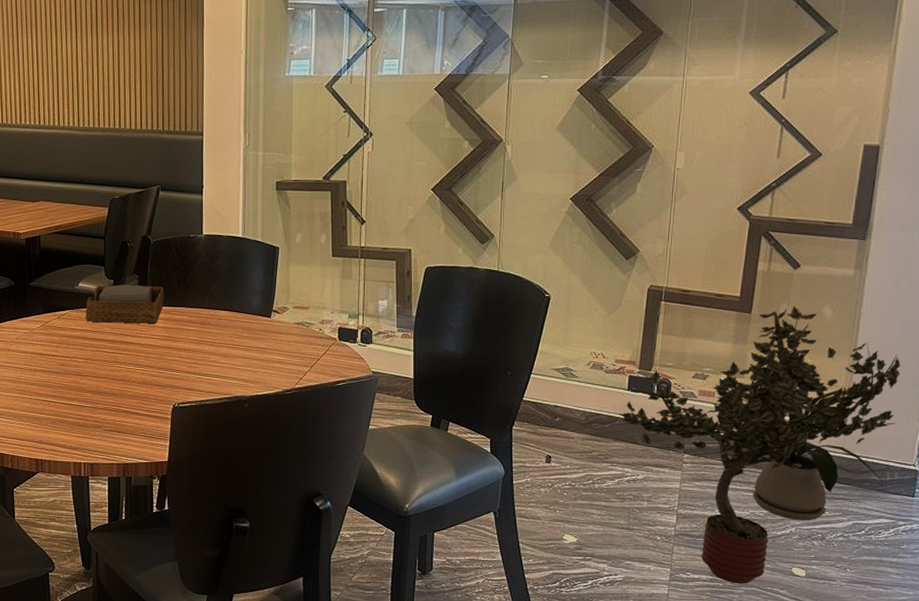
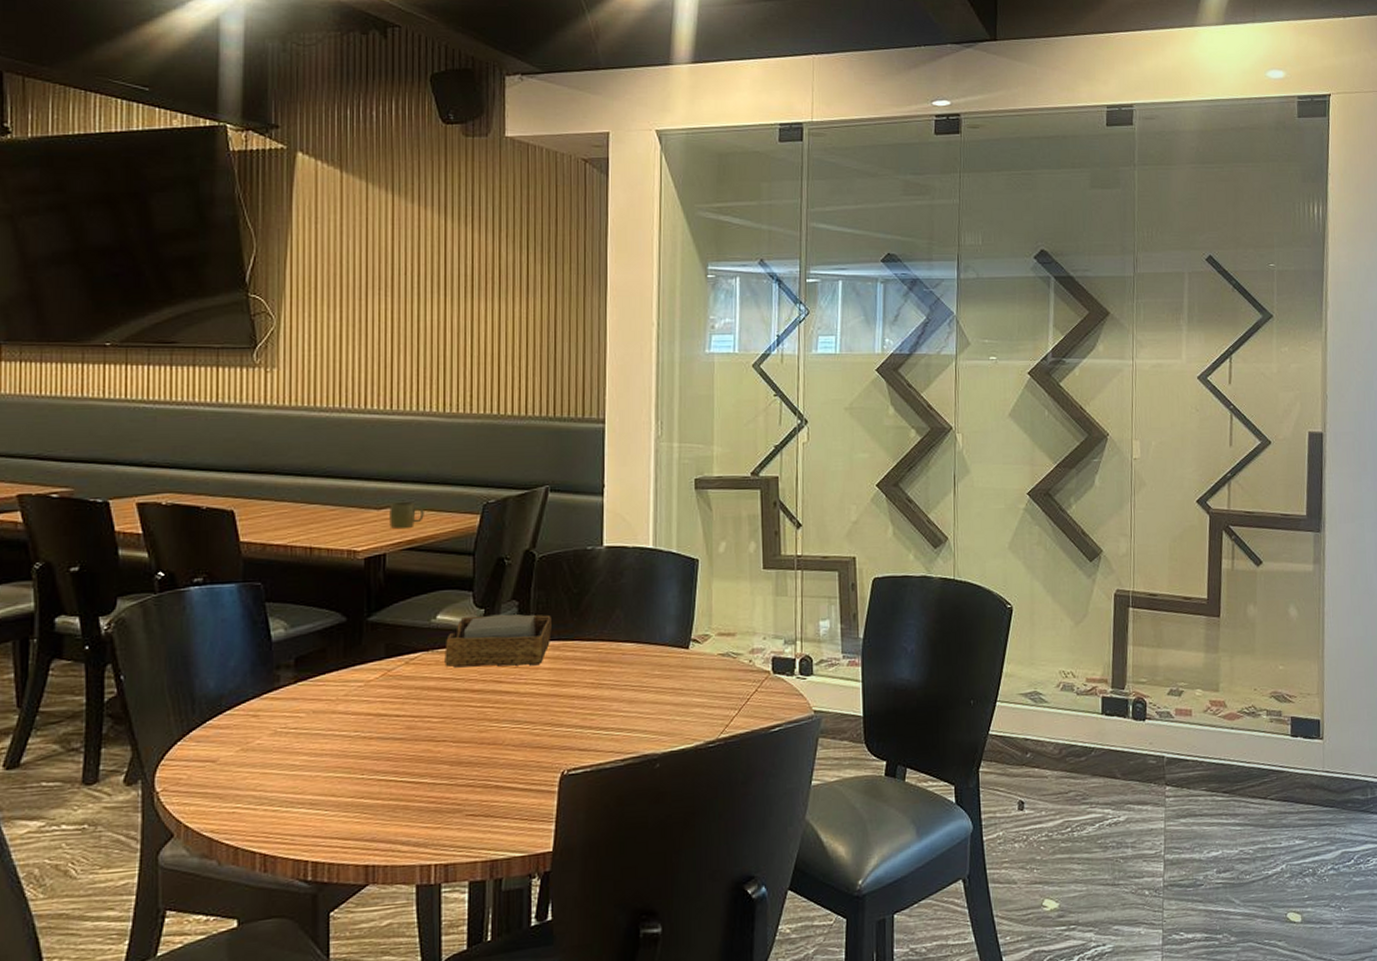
mug: none [41,196,67,218] -> present [389,501,424,530]
potted tree: present [618,305,901,584] -> none [1094,606,1369,940]
house plant: present [743,390,883,521] -> none [1222,699,1365,855]

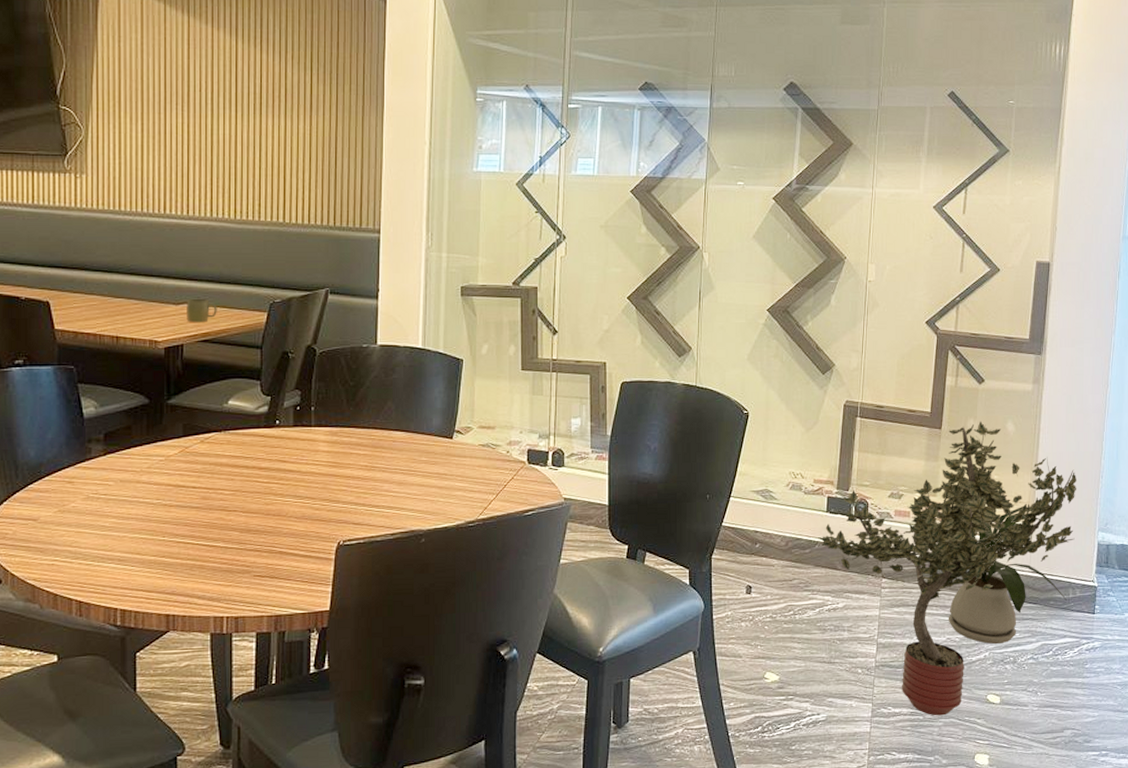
napkin holder: present [445,614,552,667] -> none [235,402,330,448]
potted tree: none [1094,606,1369,940] -> present [818,421,1077,716]
house plant: none [1222,699,1365,855] -> present [937,506,1067,645]

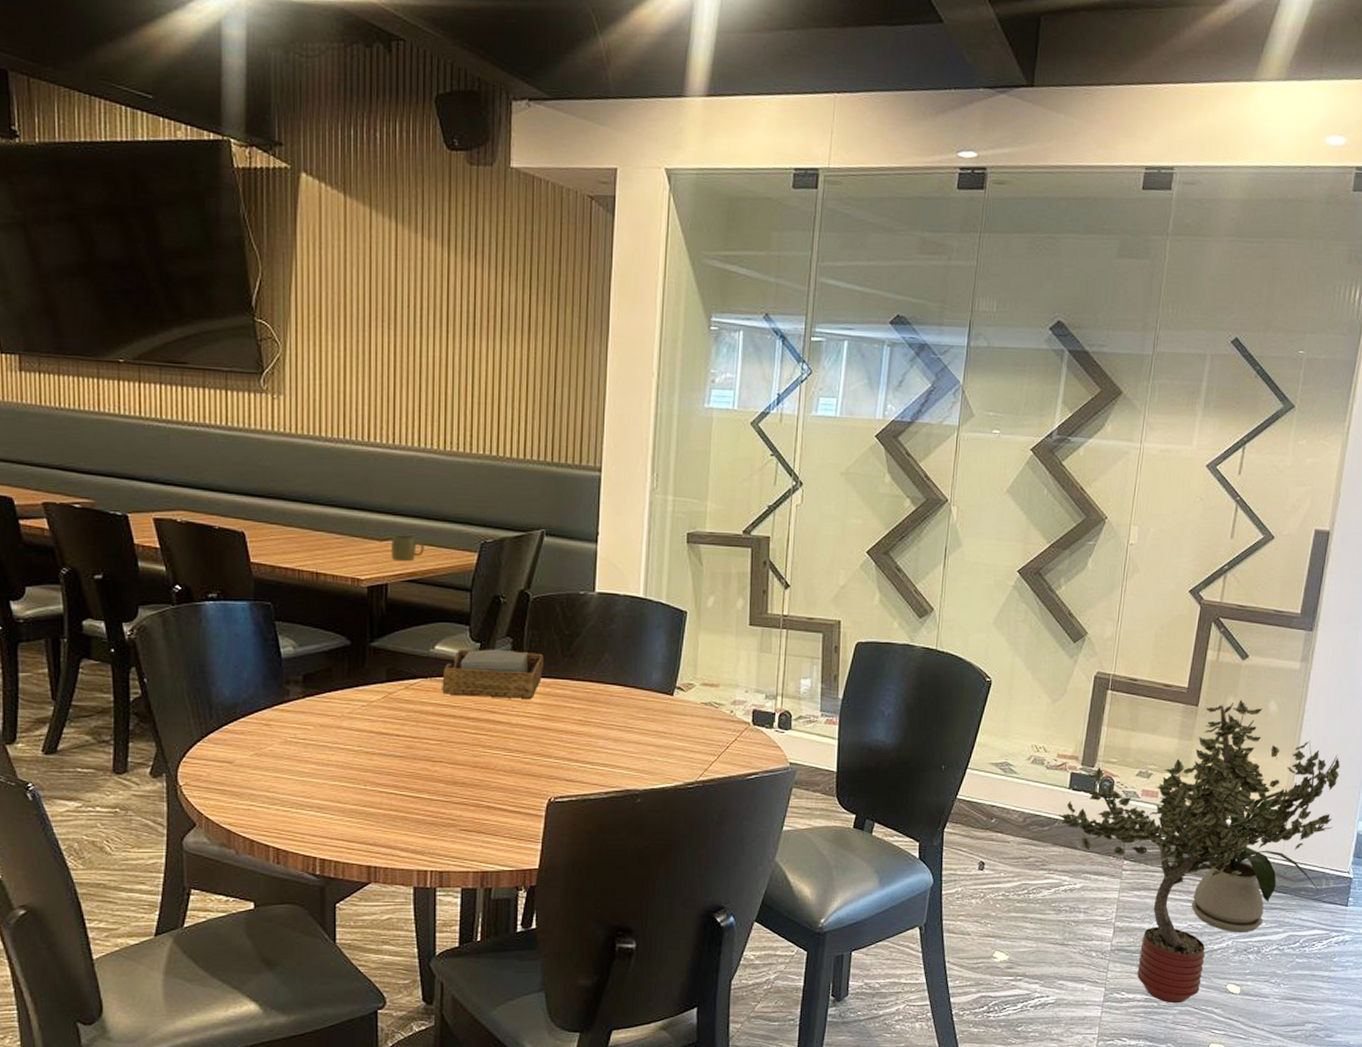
napkin holder: none [235,402,330,448] -> present [442,648,544,698]

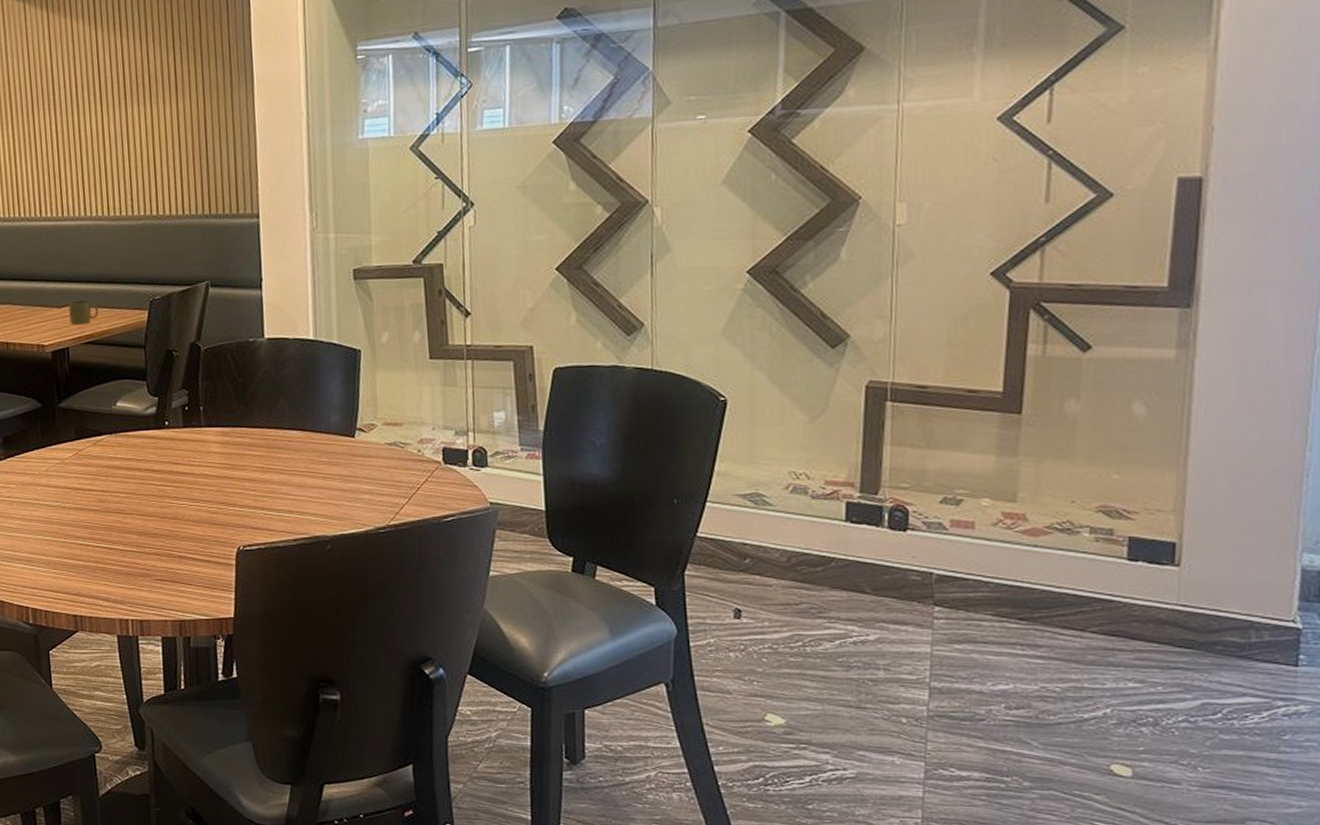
napkin holder: present [442,648,544,698] -> none [126,402,221,449]
potted tree: present [1058,699,1341,1004] -> none [834,401,1262,786]
house plant: present [1185,791,1319,933] -> none [1019,516,1246,699]

